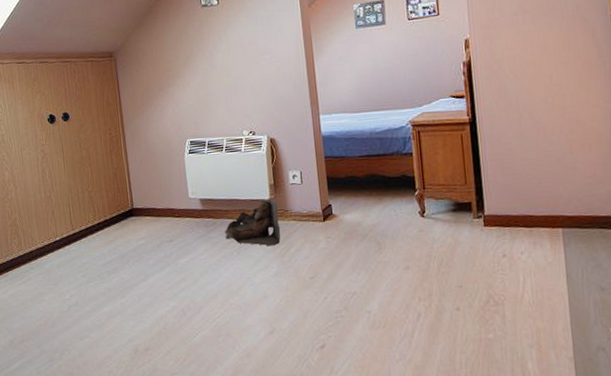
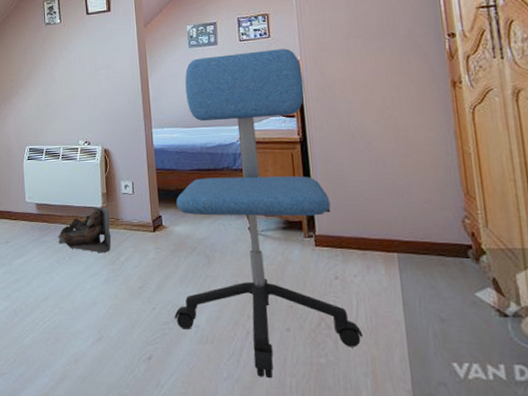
office chair: none [346,26,529,357] -> present [174,48,363,379]

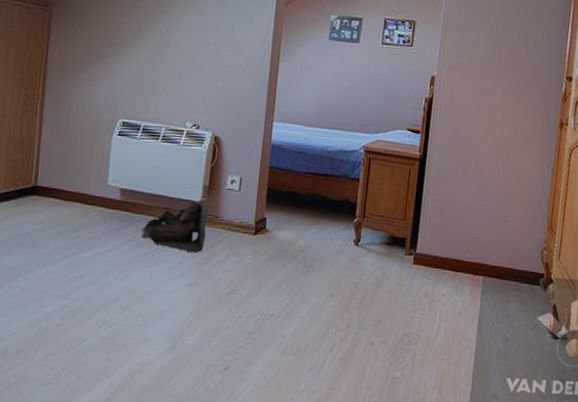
office chair: present [174,48,363,379] -> none [261,53,439,391]

